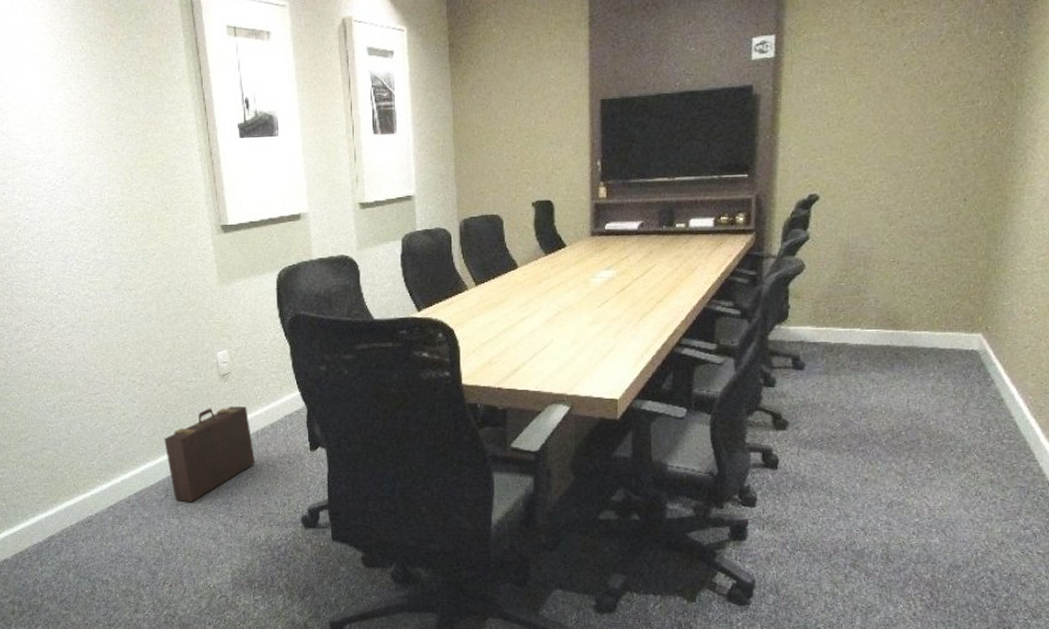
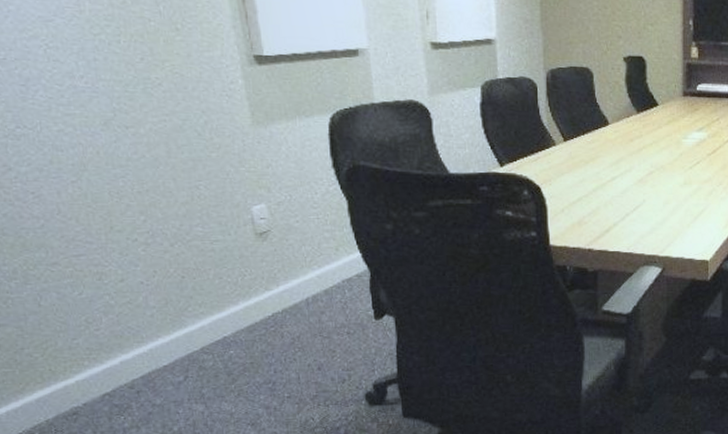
briefcase: present [164,406,256,503] -> none [181,270,306,384]

